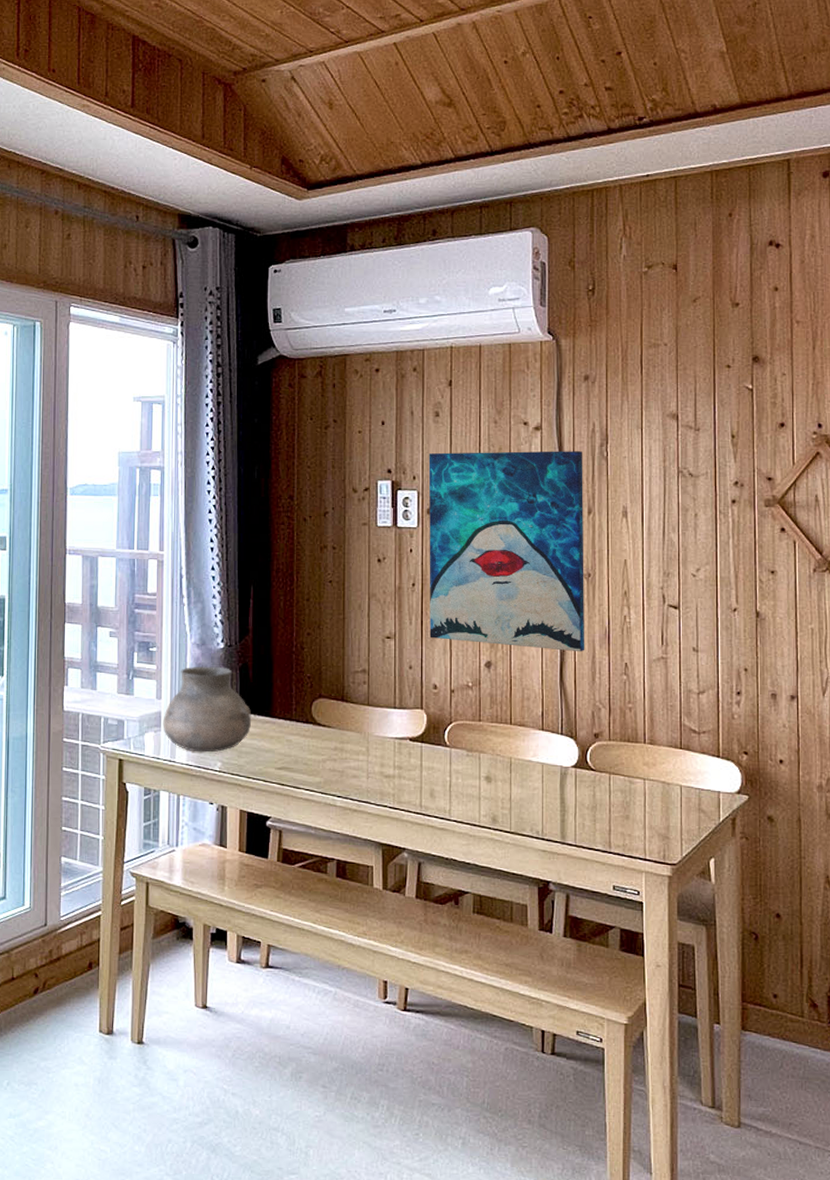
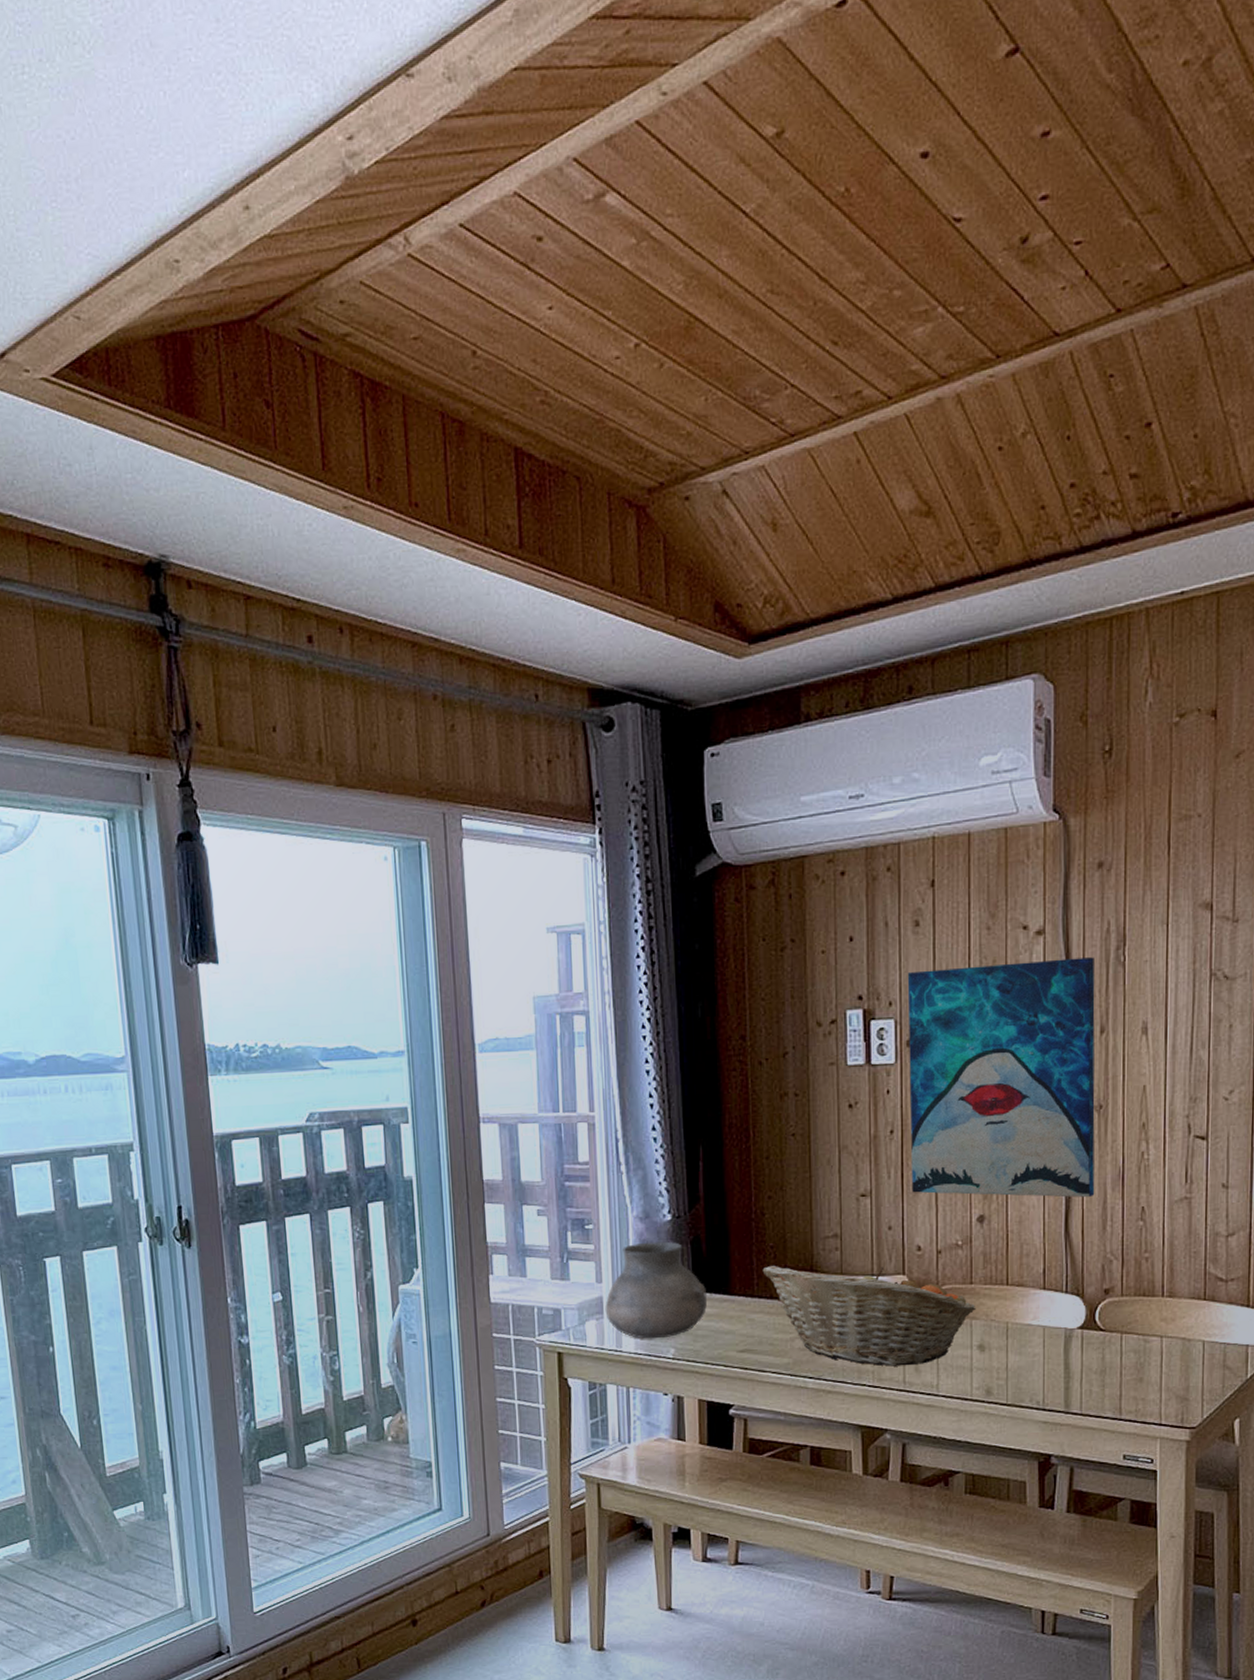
fruit basket: none [300,694,484,791] -> present [762,1266,977,1367]

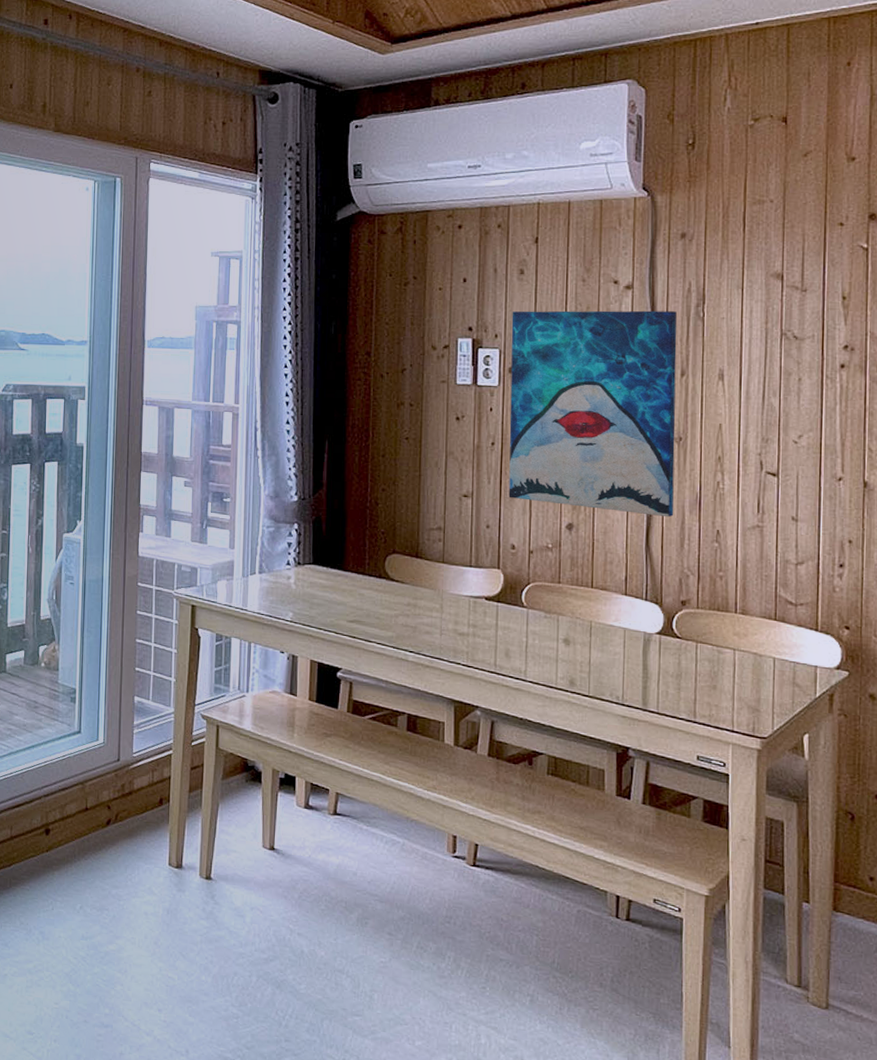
vase: present [605,1241,708,1339] -> none [235,518,324,603]
fruit basket: present [762,1266,977,1367] -> none [373,549,563,651]

